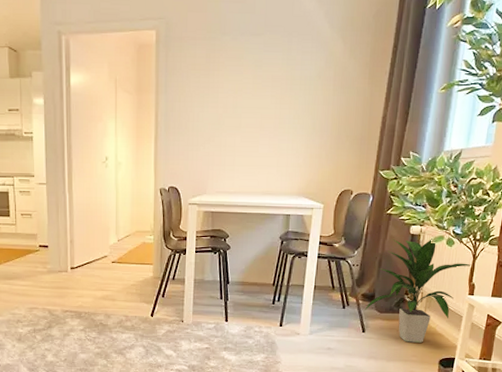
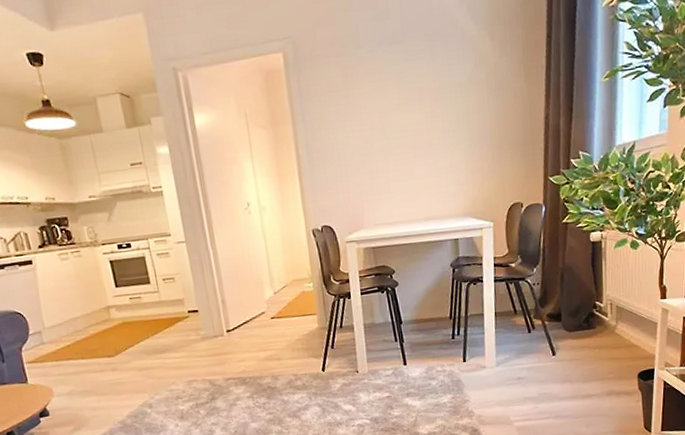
indoor plant: present [364,236,472,343] -> none [551,241,661,360]

